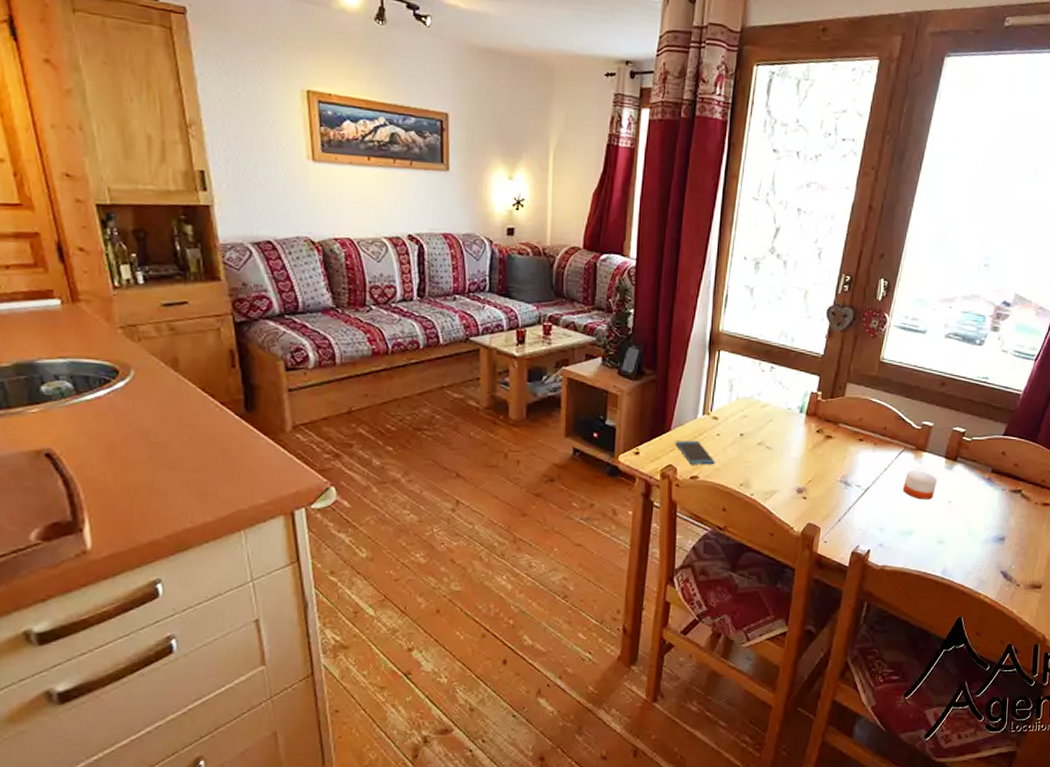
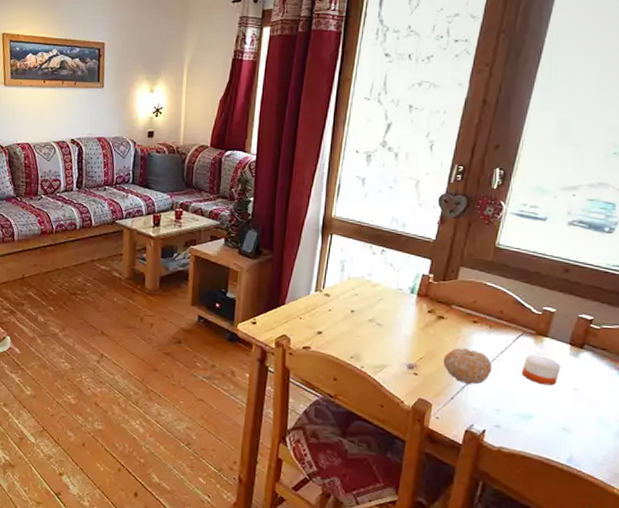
smartphone: present [675,440,715,465] -> none [289,314,327,337]
fruit: none [830,468,876,504] -> present [442,348,492,384]

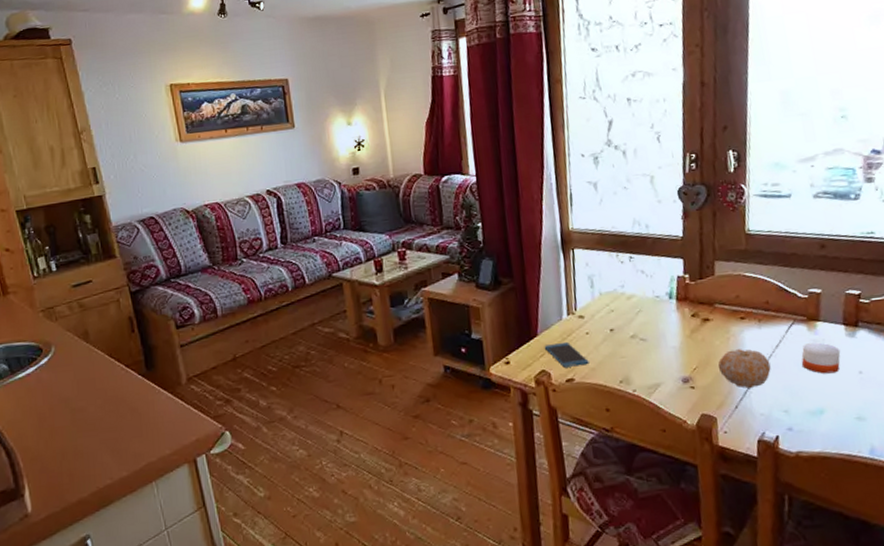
smartphone: none [289,314,327,337] -> present [544,341,589,368]

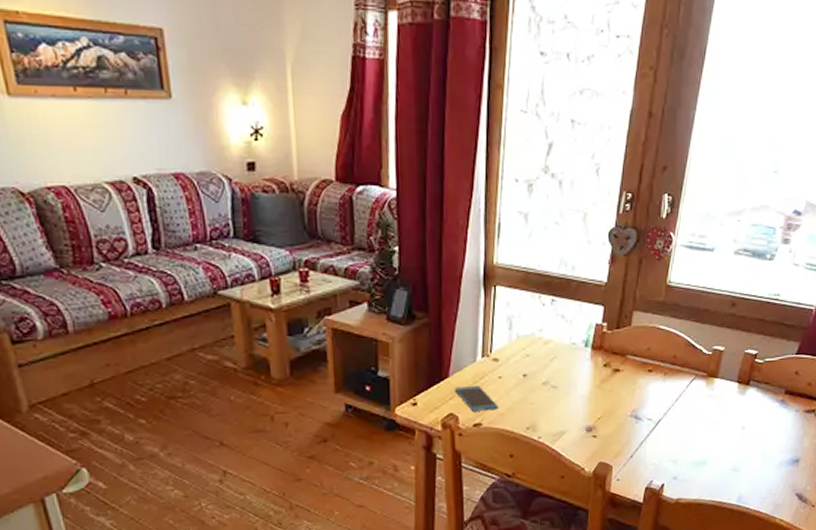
fruit: present [718,349,771,388] -> none [620,401,668,439]
candle: present [802,342,841,374] -> none [696,398,730,428]

